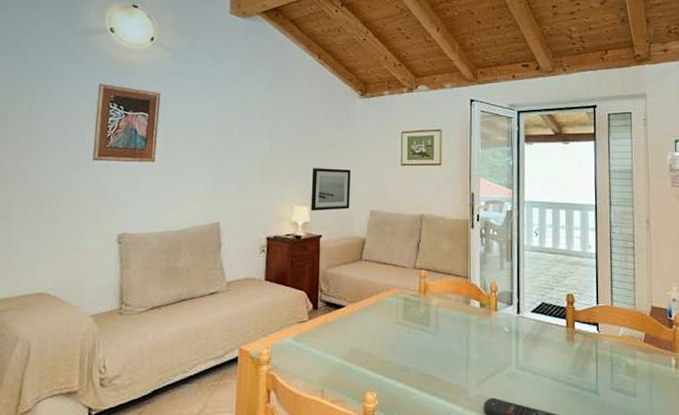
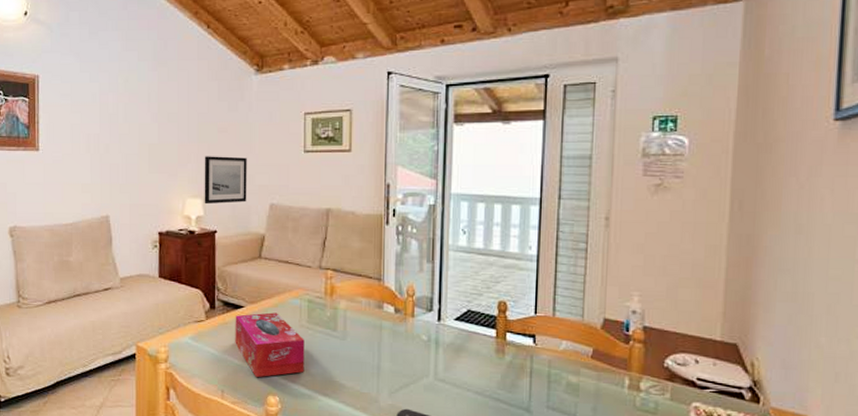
tissue box: none [336,311,401,375] -> present [235,312,305,378]

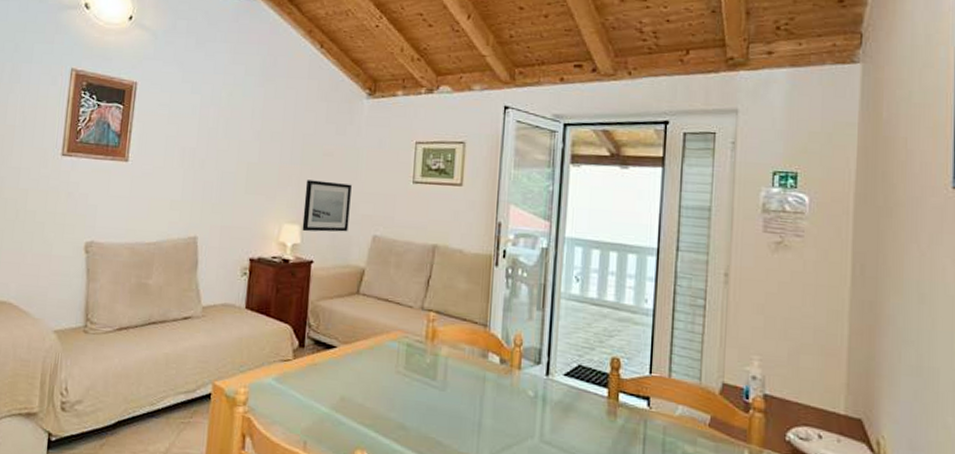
tissue box: present [235,312,305,378] -> none [323,355,400,429]

